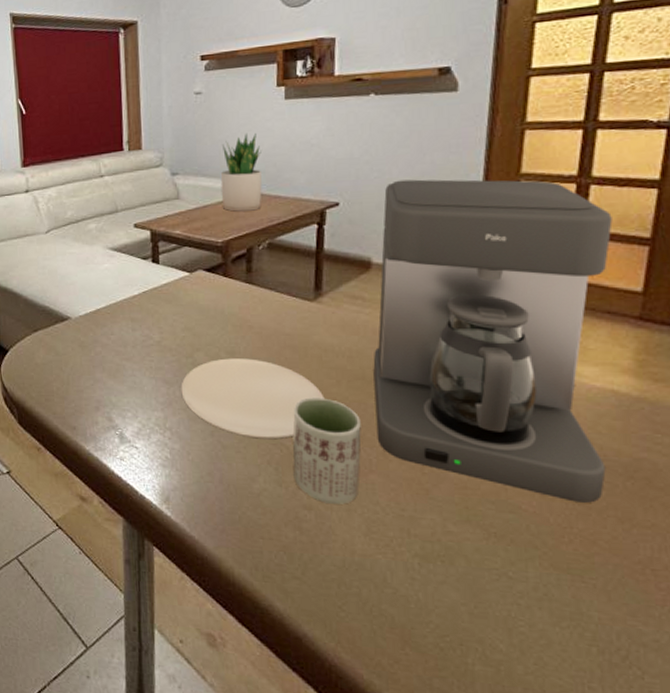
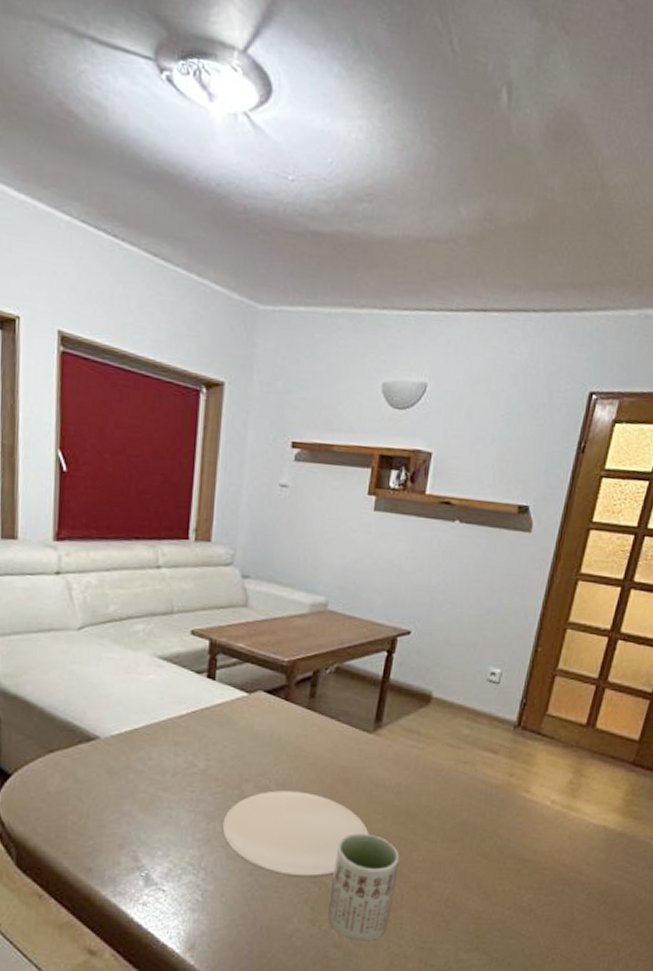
planter: present [220,133,262,212] -> none [294,541,343,631]
coffee maker: present [373,179,613,503] -> none [411,615,629,926]

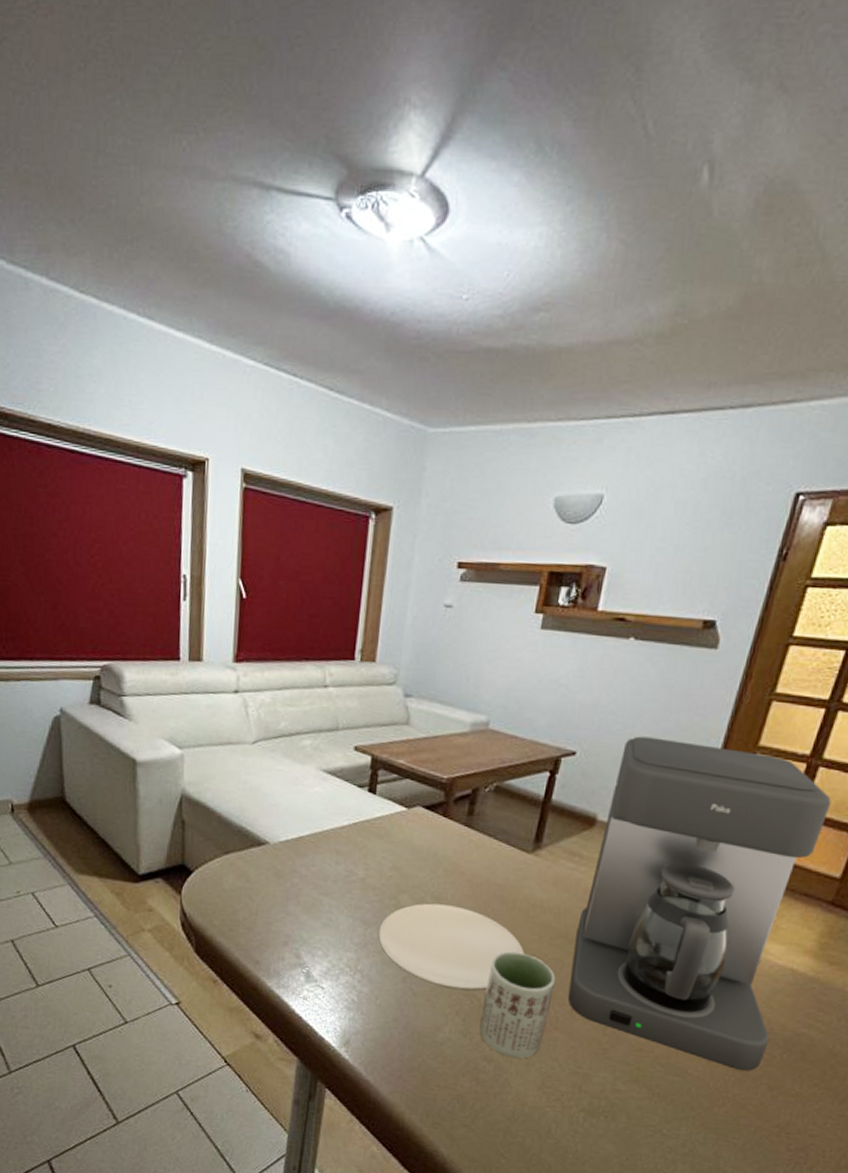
coffee maker: none [411,615,629,926] -> present [568,736,832,1071]

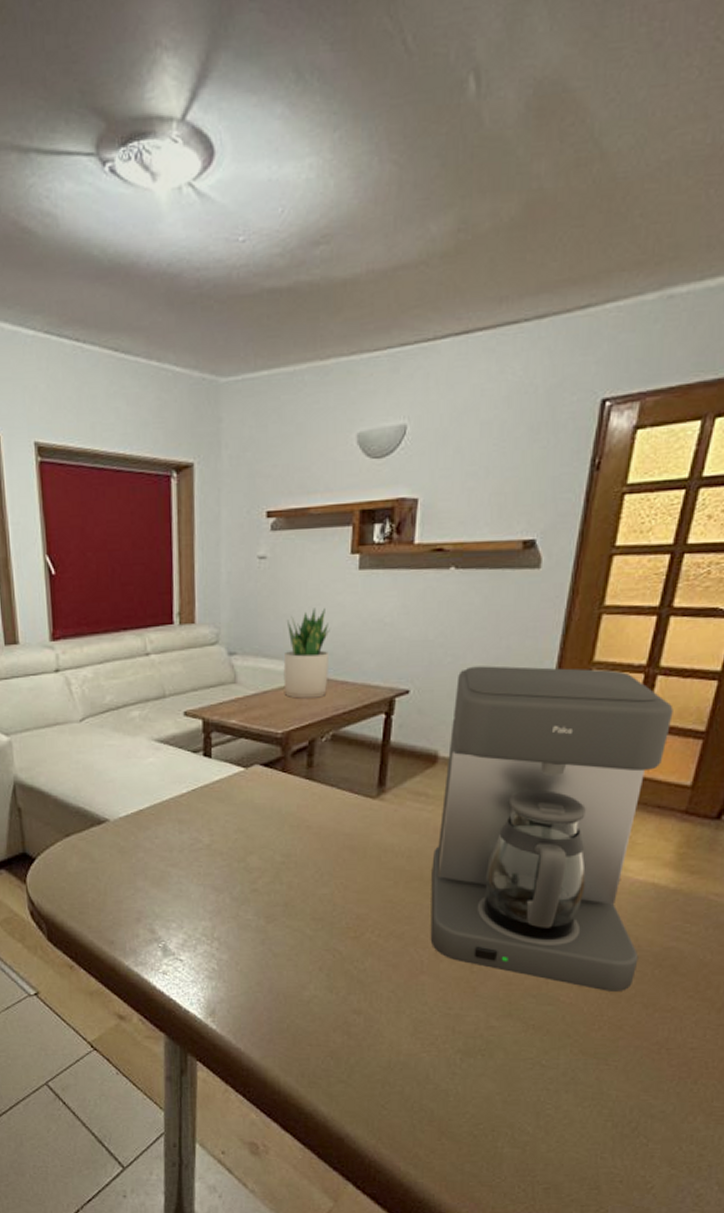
plate: present [378,903,524,991] -> none [231,861,381,945]
planter: none [454,660,506,750] -> present [283,607,330,700]
cup: present [479,951,556,1059] -> none [345,900,415,1008]

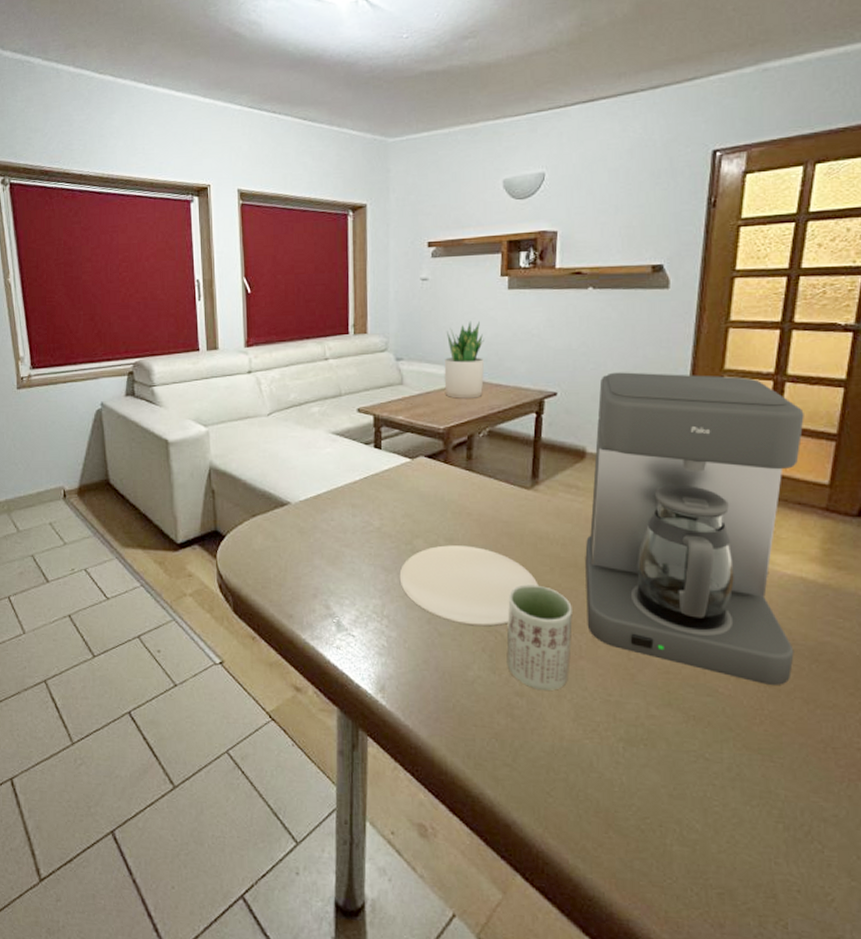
plate: none [231,861,381,945] -> present [399,545,539,627]
cup: none [345,900,415,1008] -> present [506,584,573,691]

